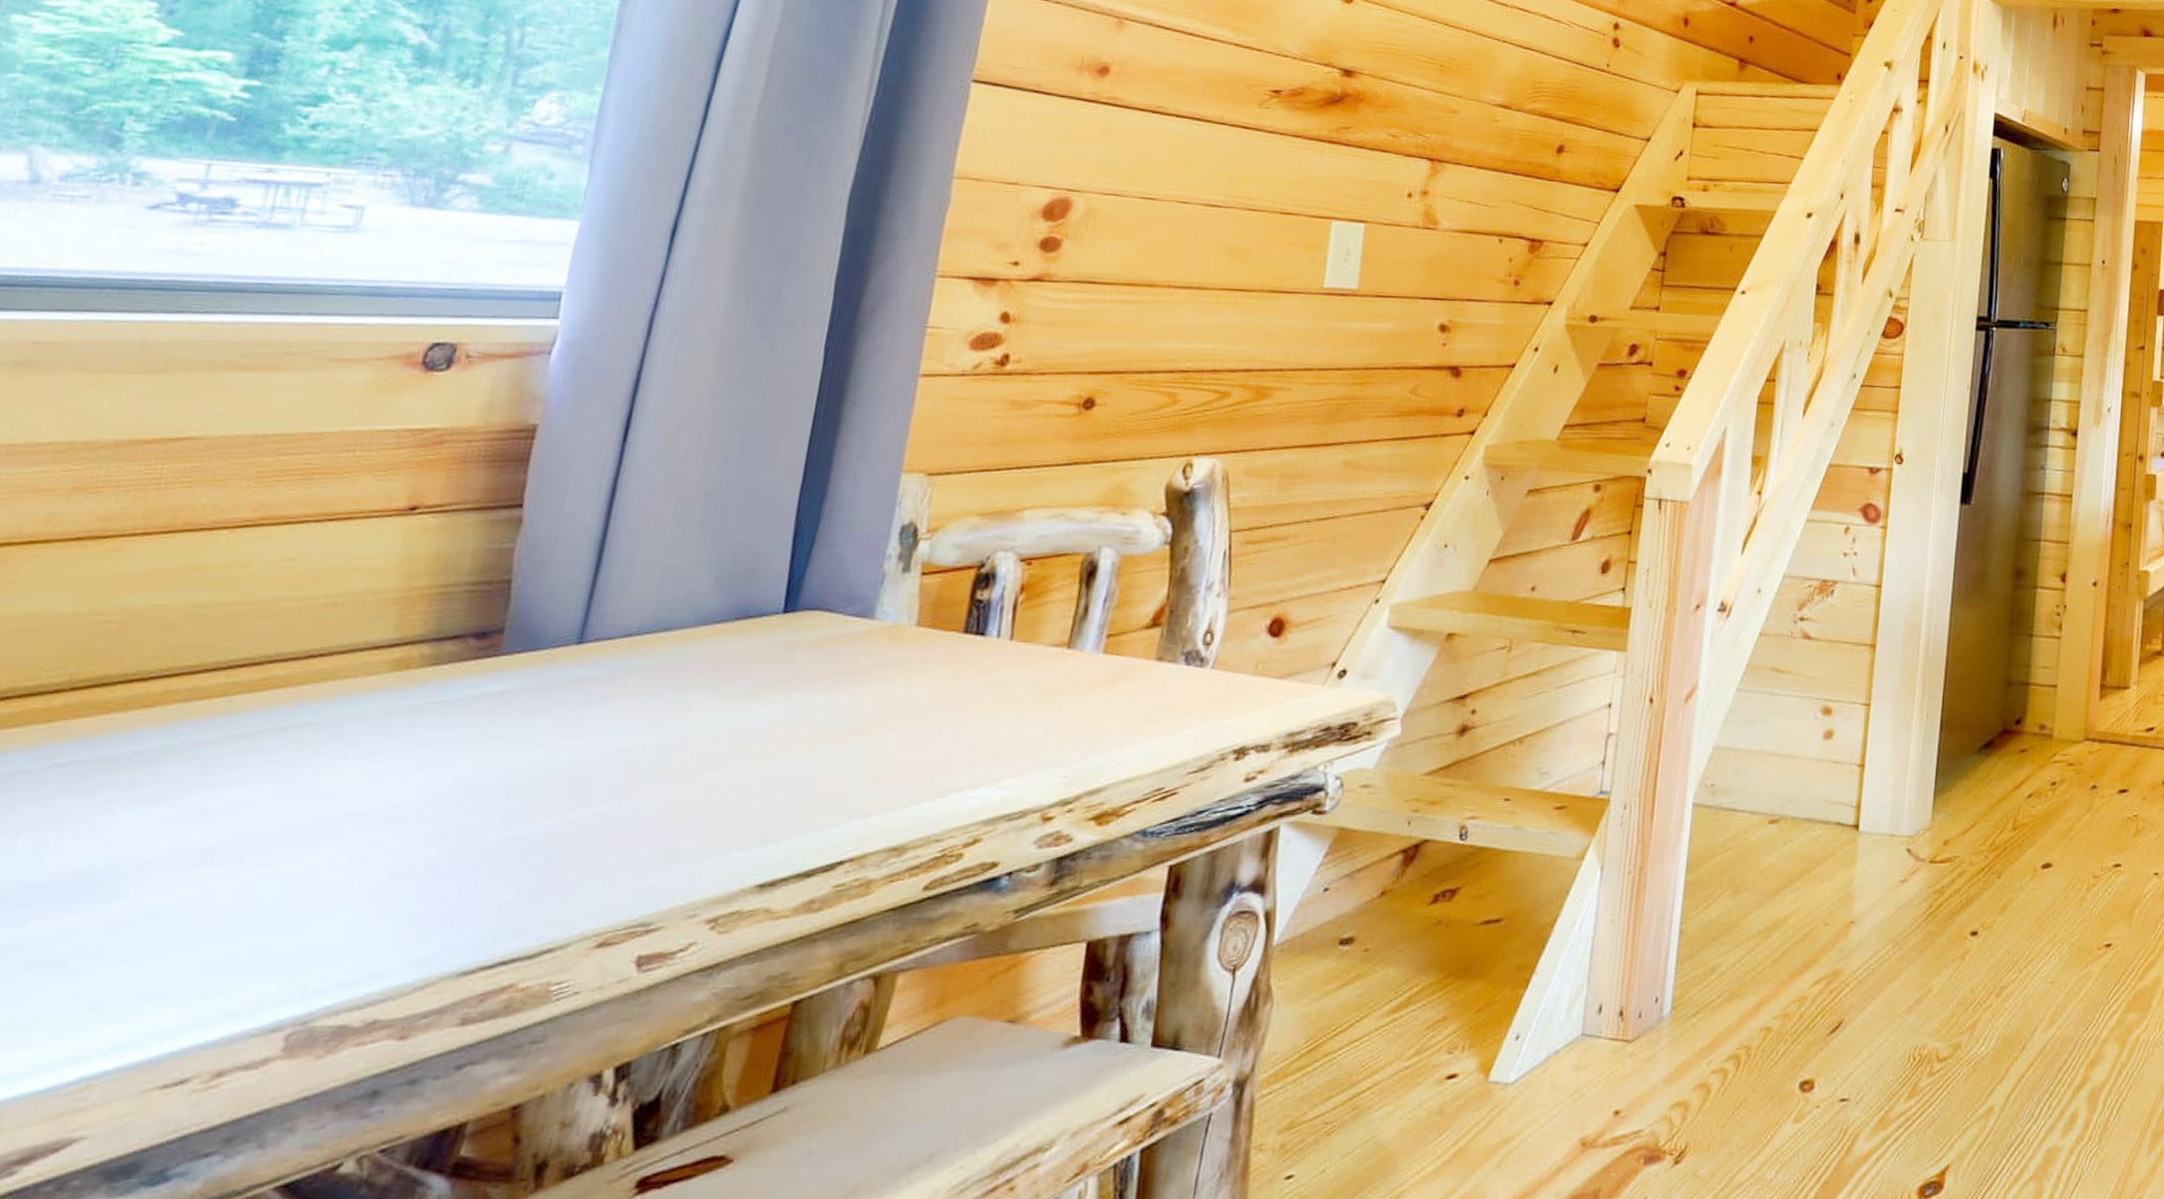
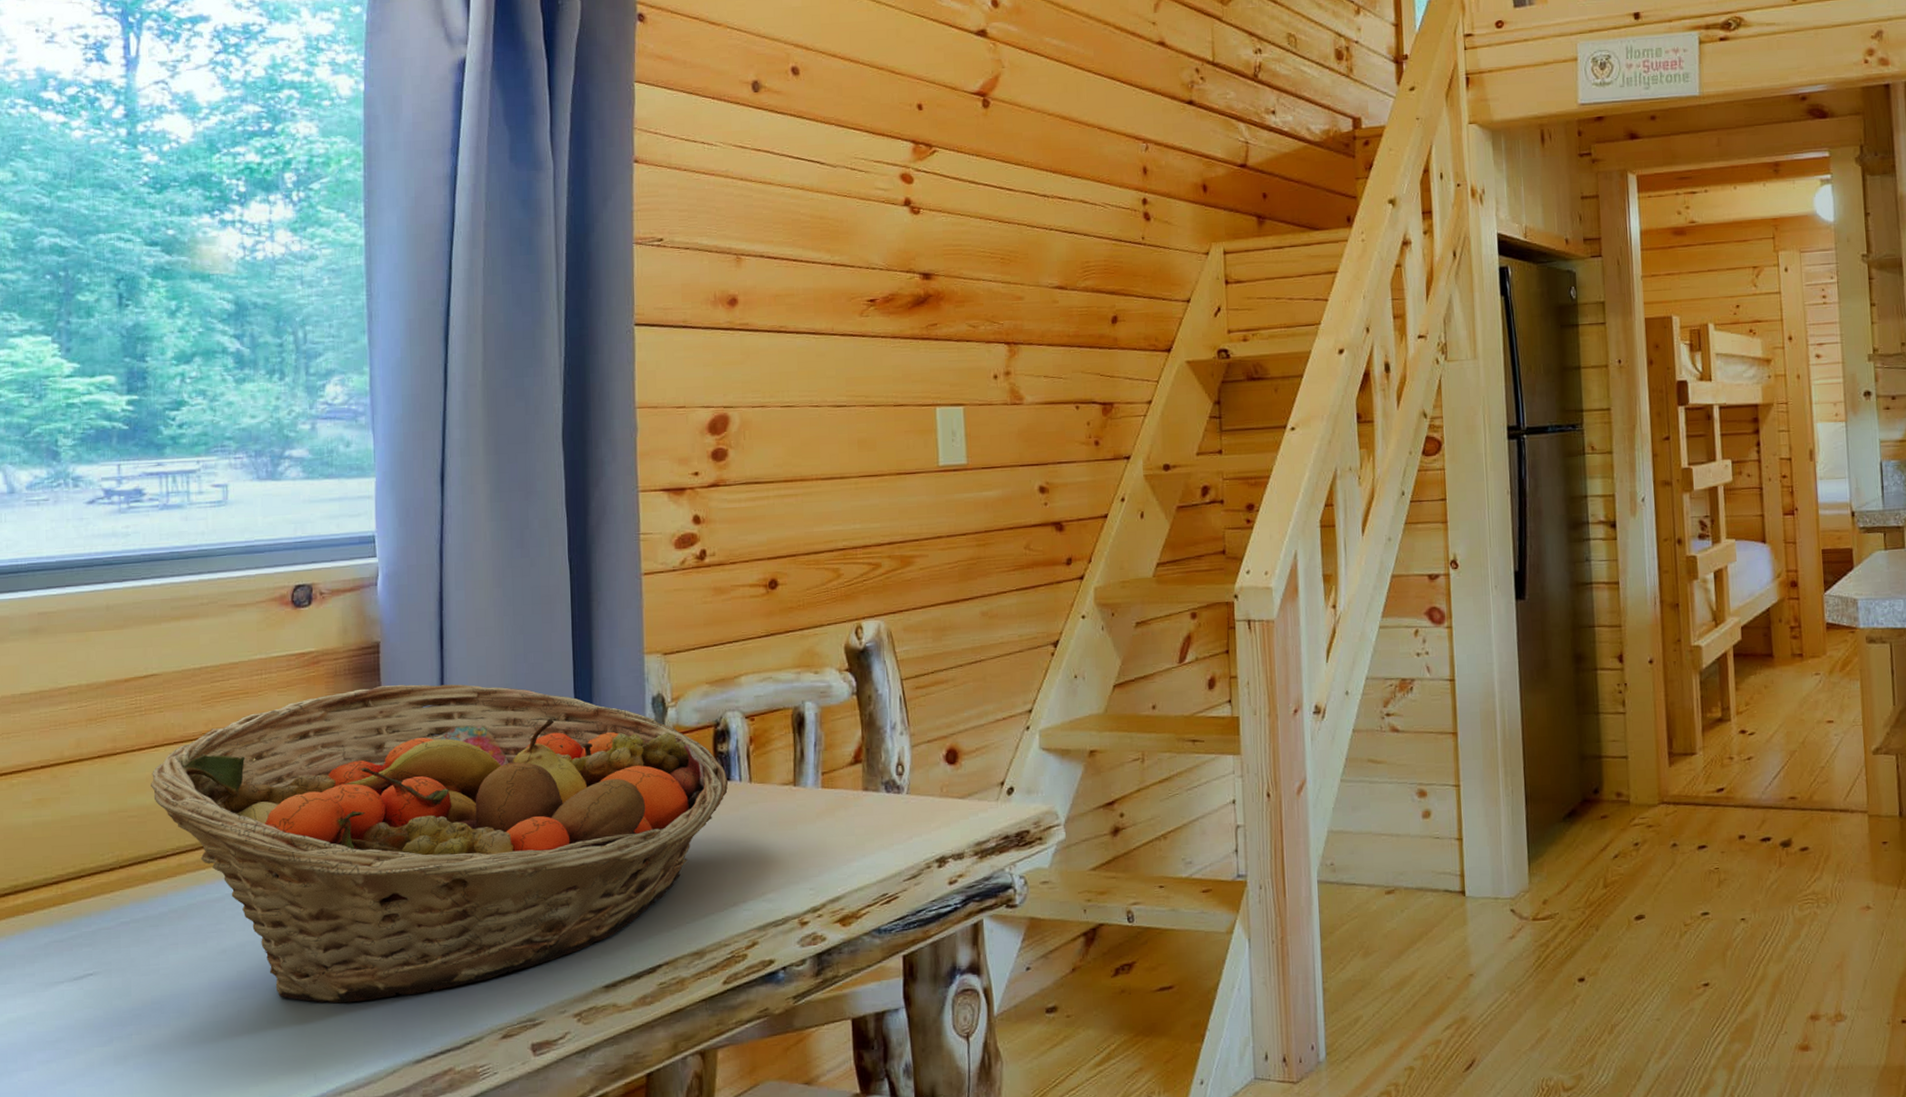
fruit basket: none [148,479,983,891] -> present [151,684,729,1004]

